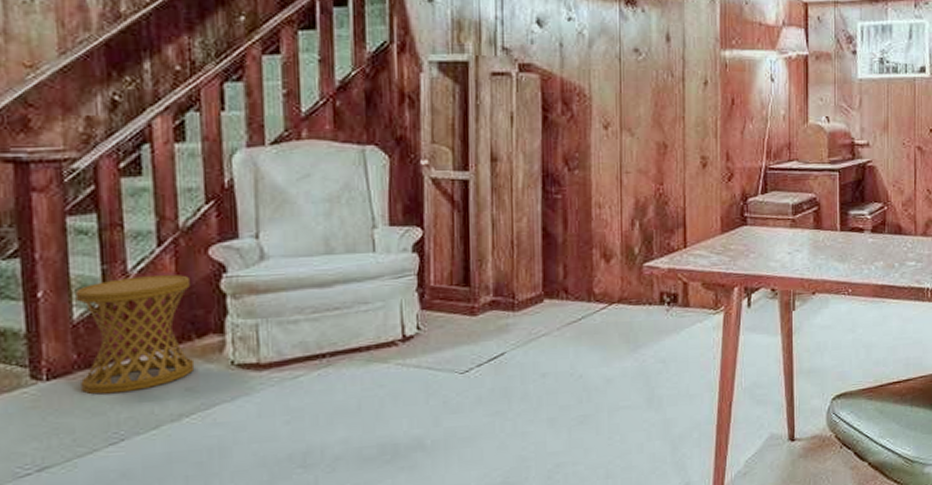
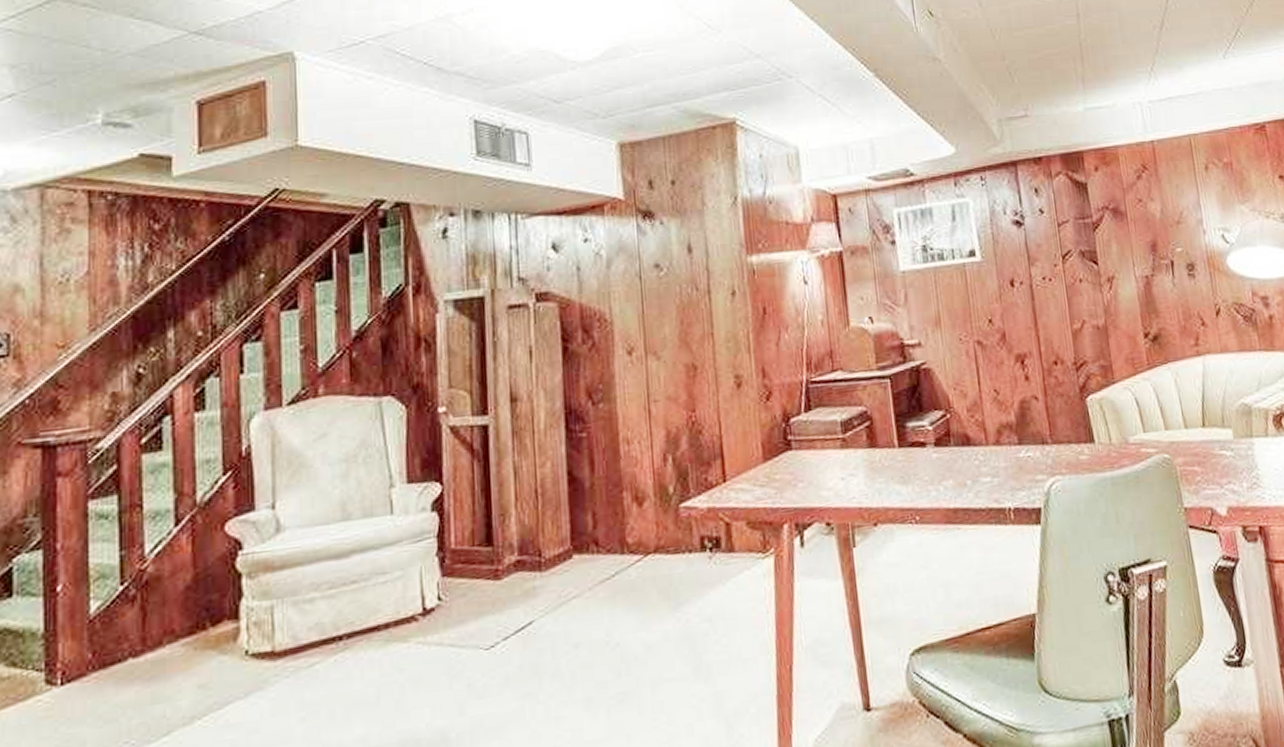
side table: present [74,275,195,395] -> none [93,555,209,699]

